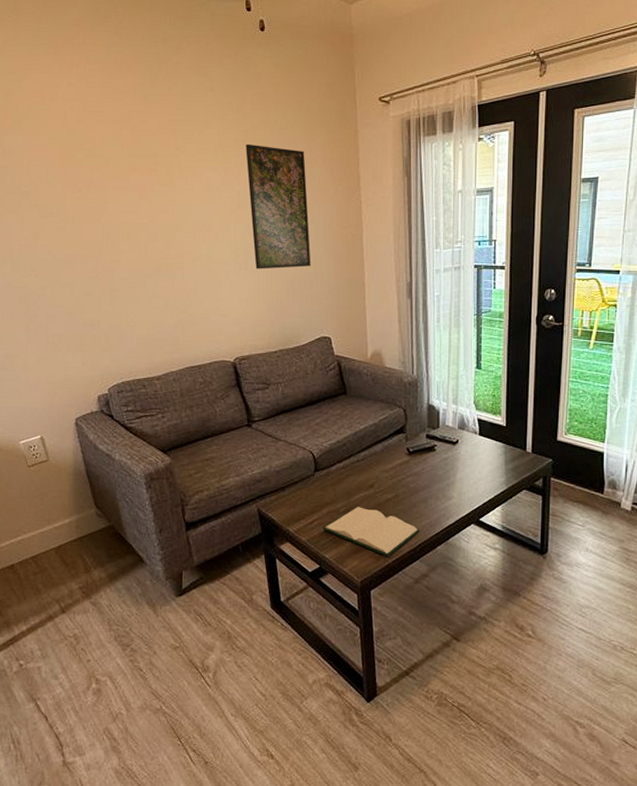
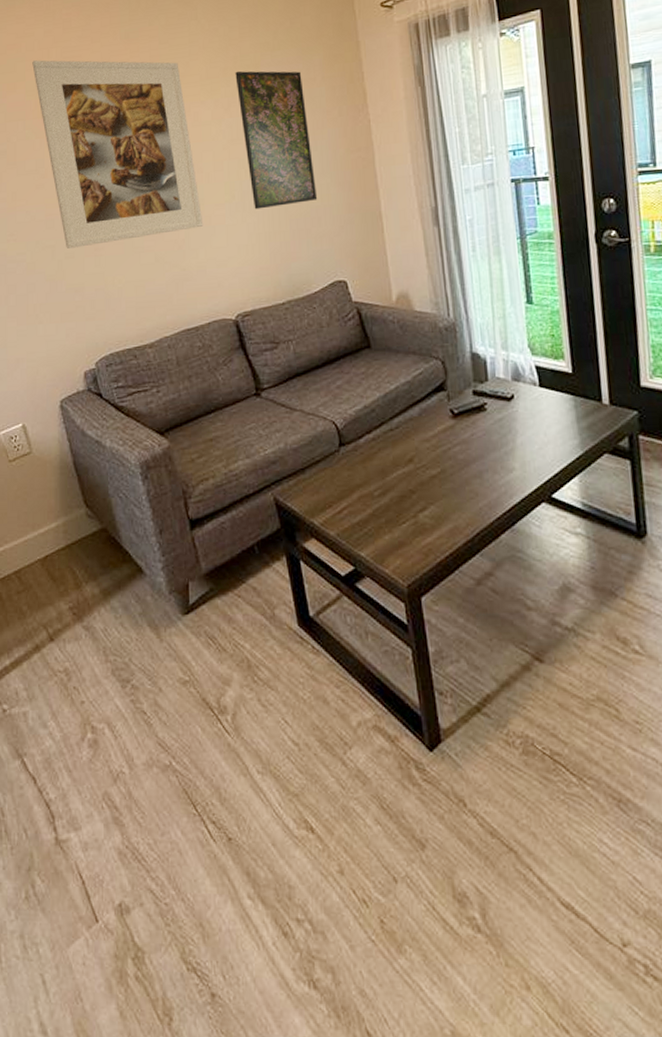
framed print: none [56,111,210,288] -> present [32,60,204,249]
hardback book: present [322,507,420,557] -> none [354,488,477,552]

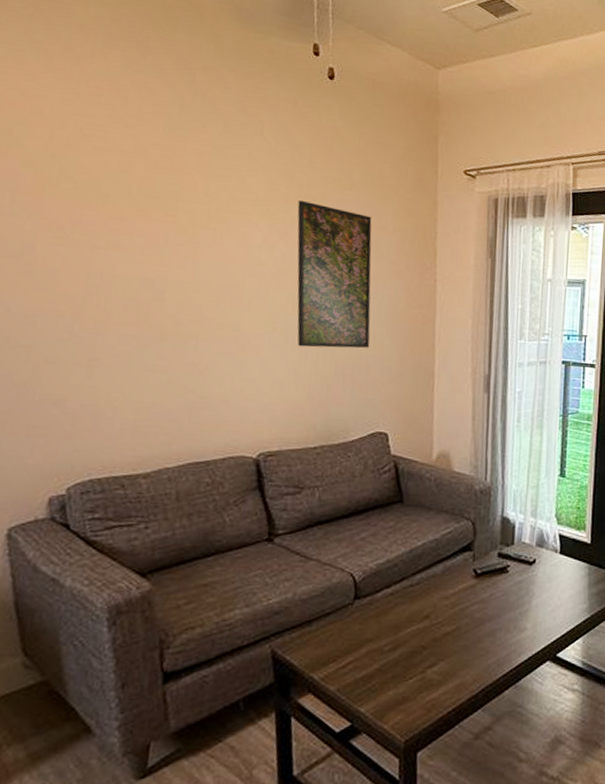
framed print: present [32,60,204,249] -> none [37,128,235,355]

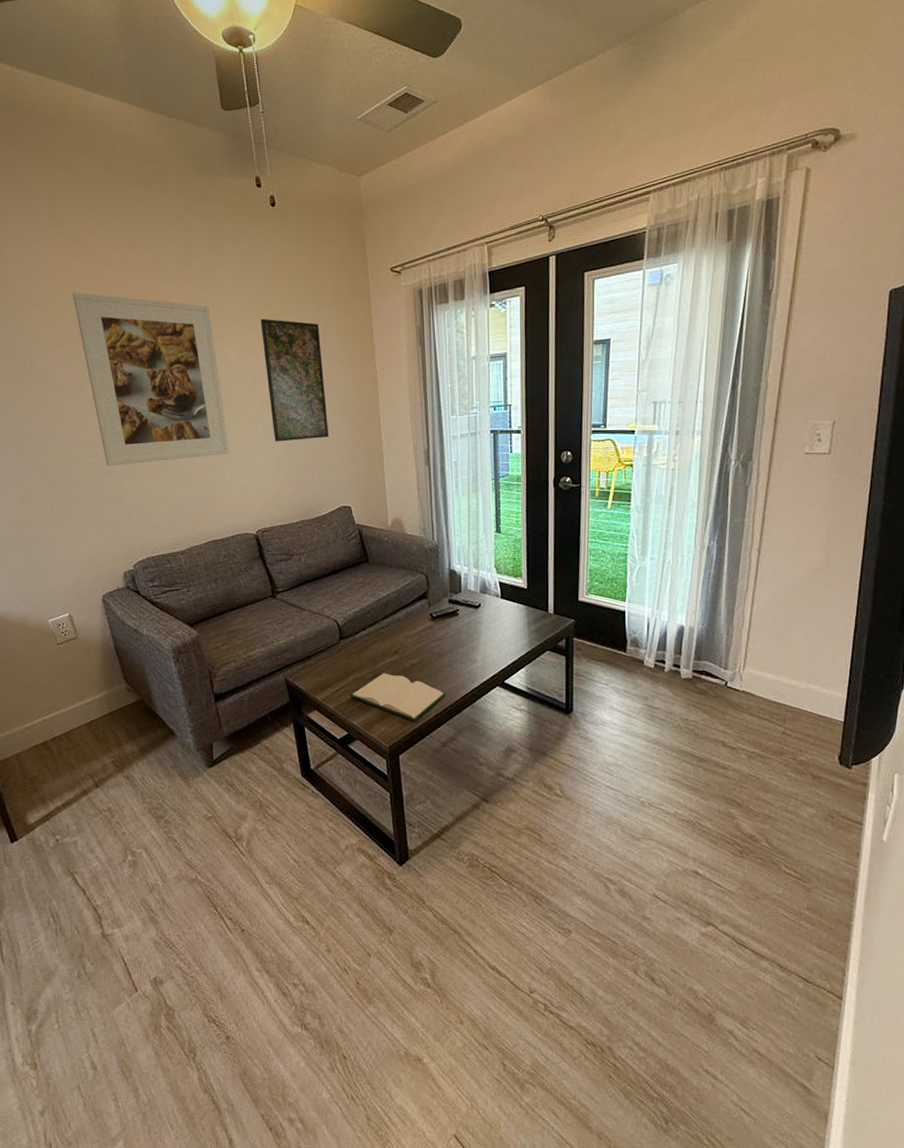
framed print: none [37,128,235,355] -> present [72,292,230,466]
hardback book: none [359,643,485,707] -> present [349,673,446,722]

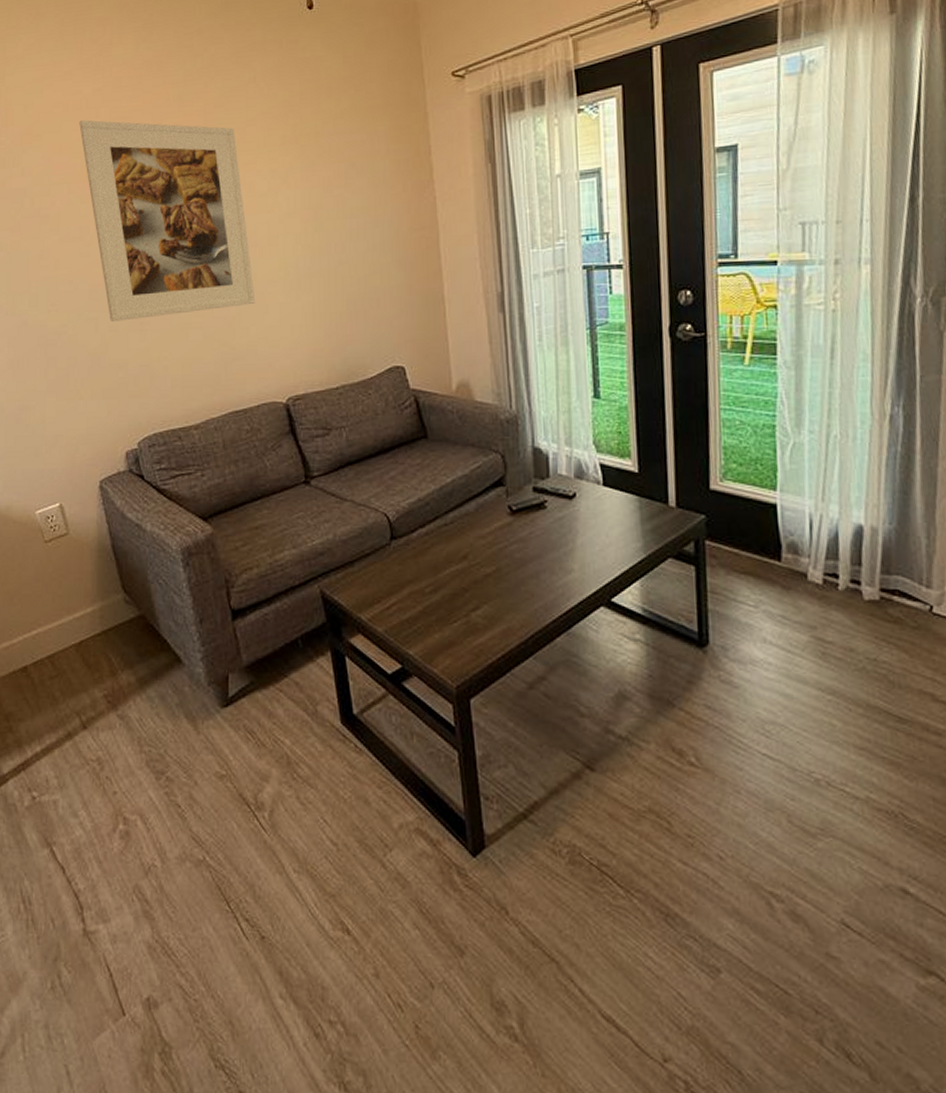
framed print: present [260,318,329,442] -> none [294,139,377,288]
hardback book: present [349,673,446,722] -> none [403,585,532,653]

